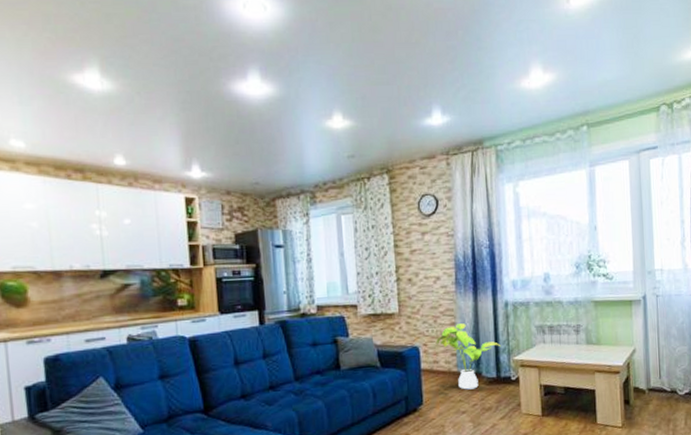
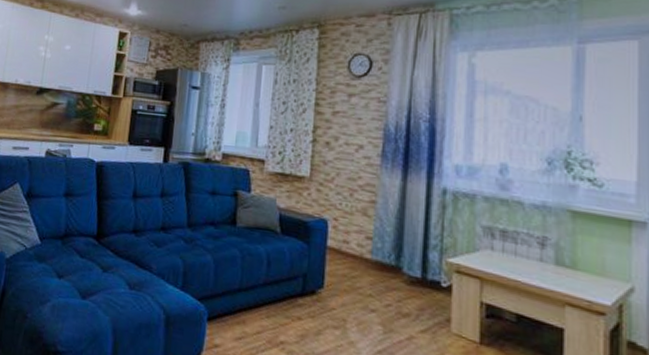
house plant: present [436,323,501,390] -> none [350,203,432,286]

